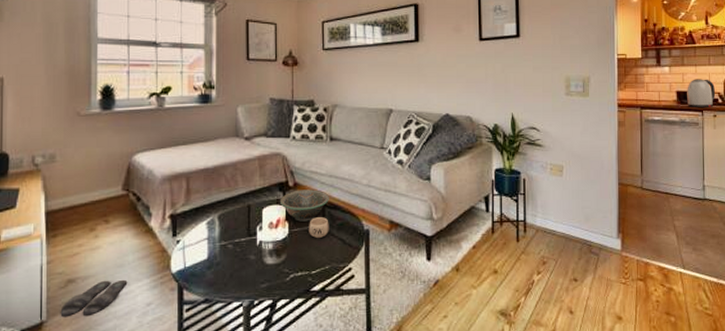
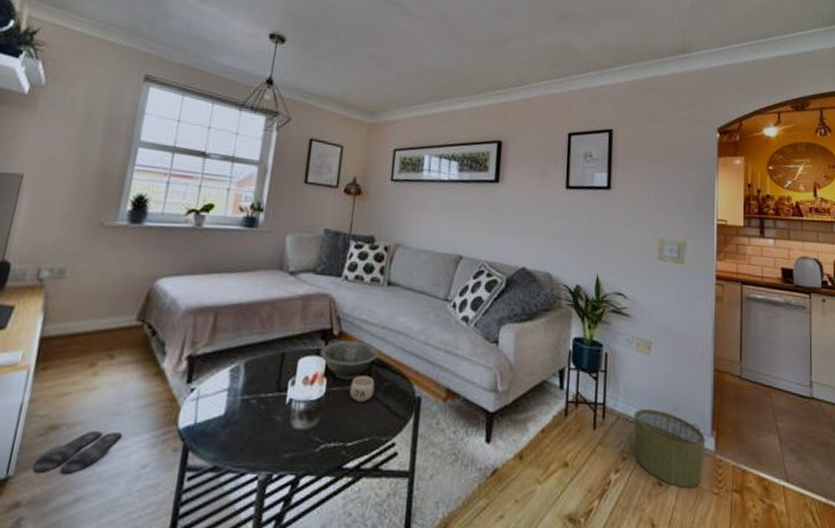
basket: none [551,221,613,281] -> present [634,408,706,488]

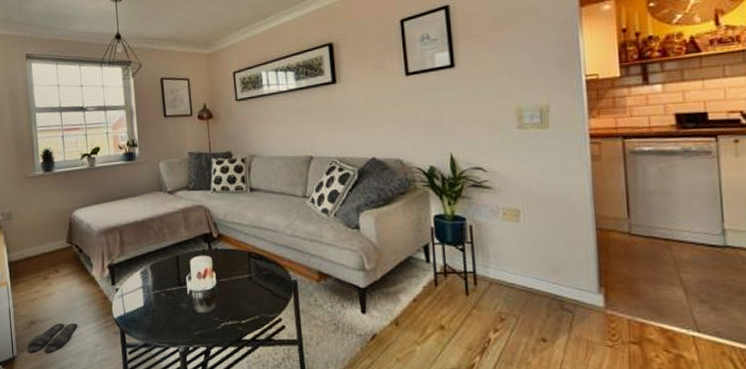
decorative bowl: present [319,340,379,380] -> none [205,240,254,272]
mug: present [349,376,375,403] -> none [235,268,256,289]
basket: present [634,408,706,488] -> none [508,272,593,342]
kettle: present [793,256,825,291] -> none [690,95,737,133]

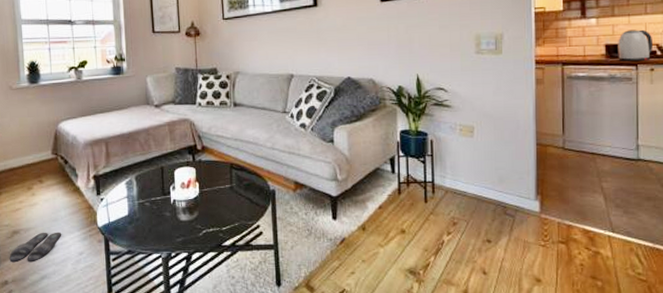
kettle: none [690,95,737,133] -> present [618,29,654,62]

